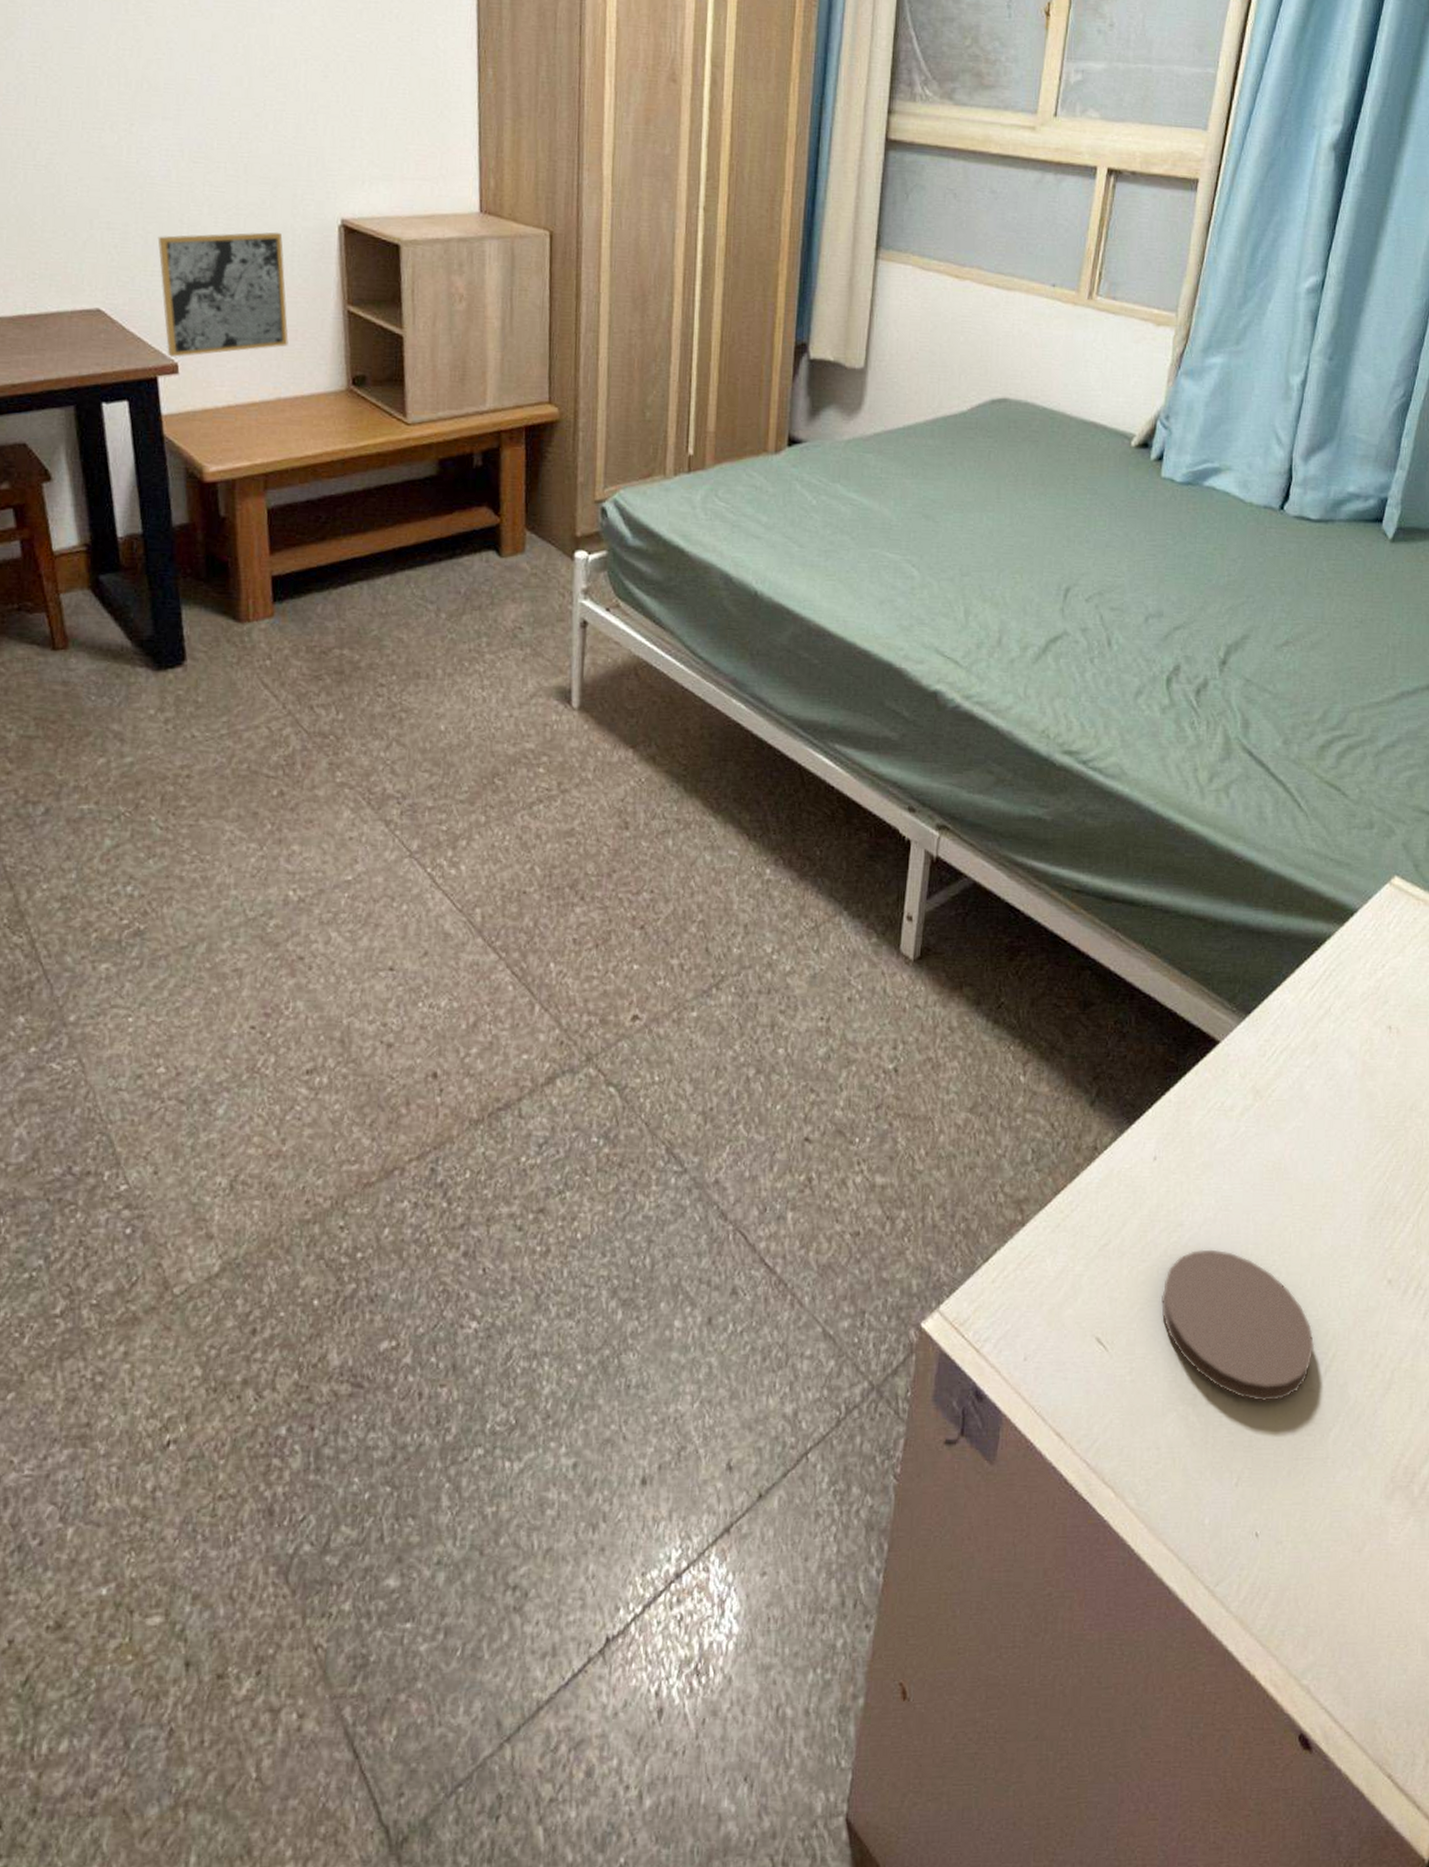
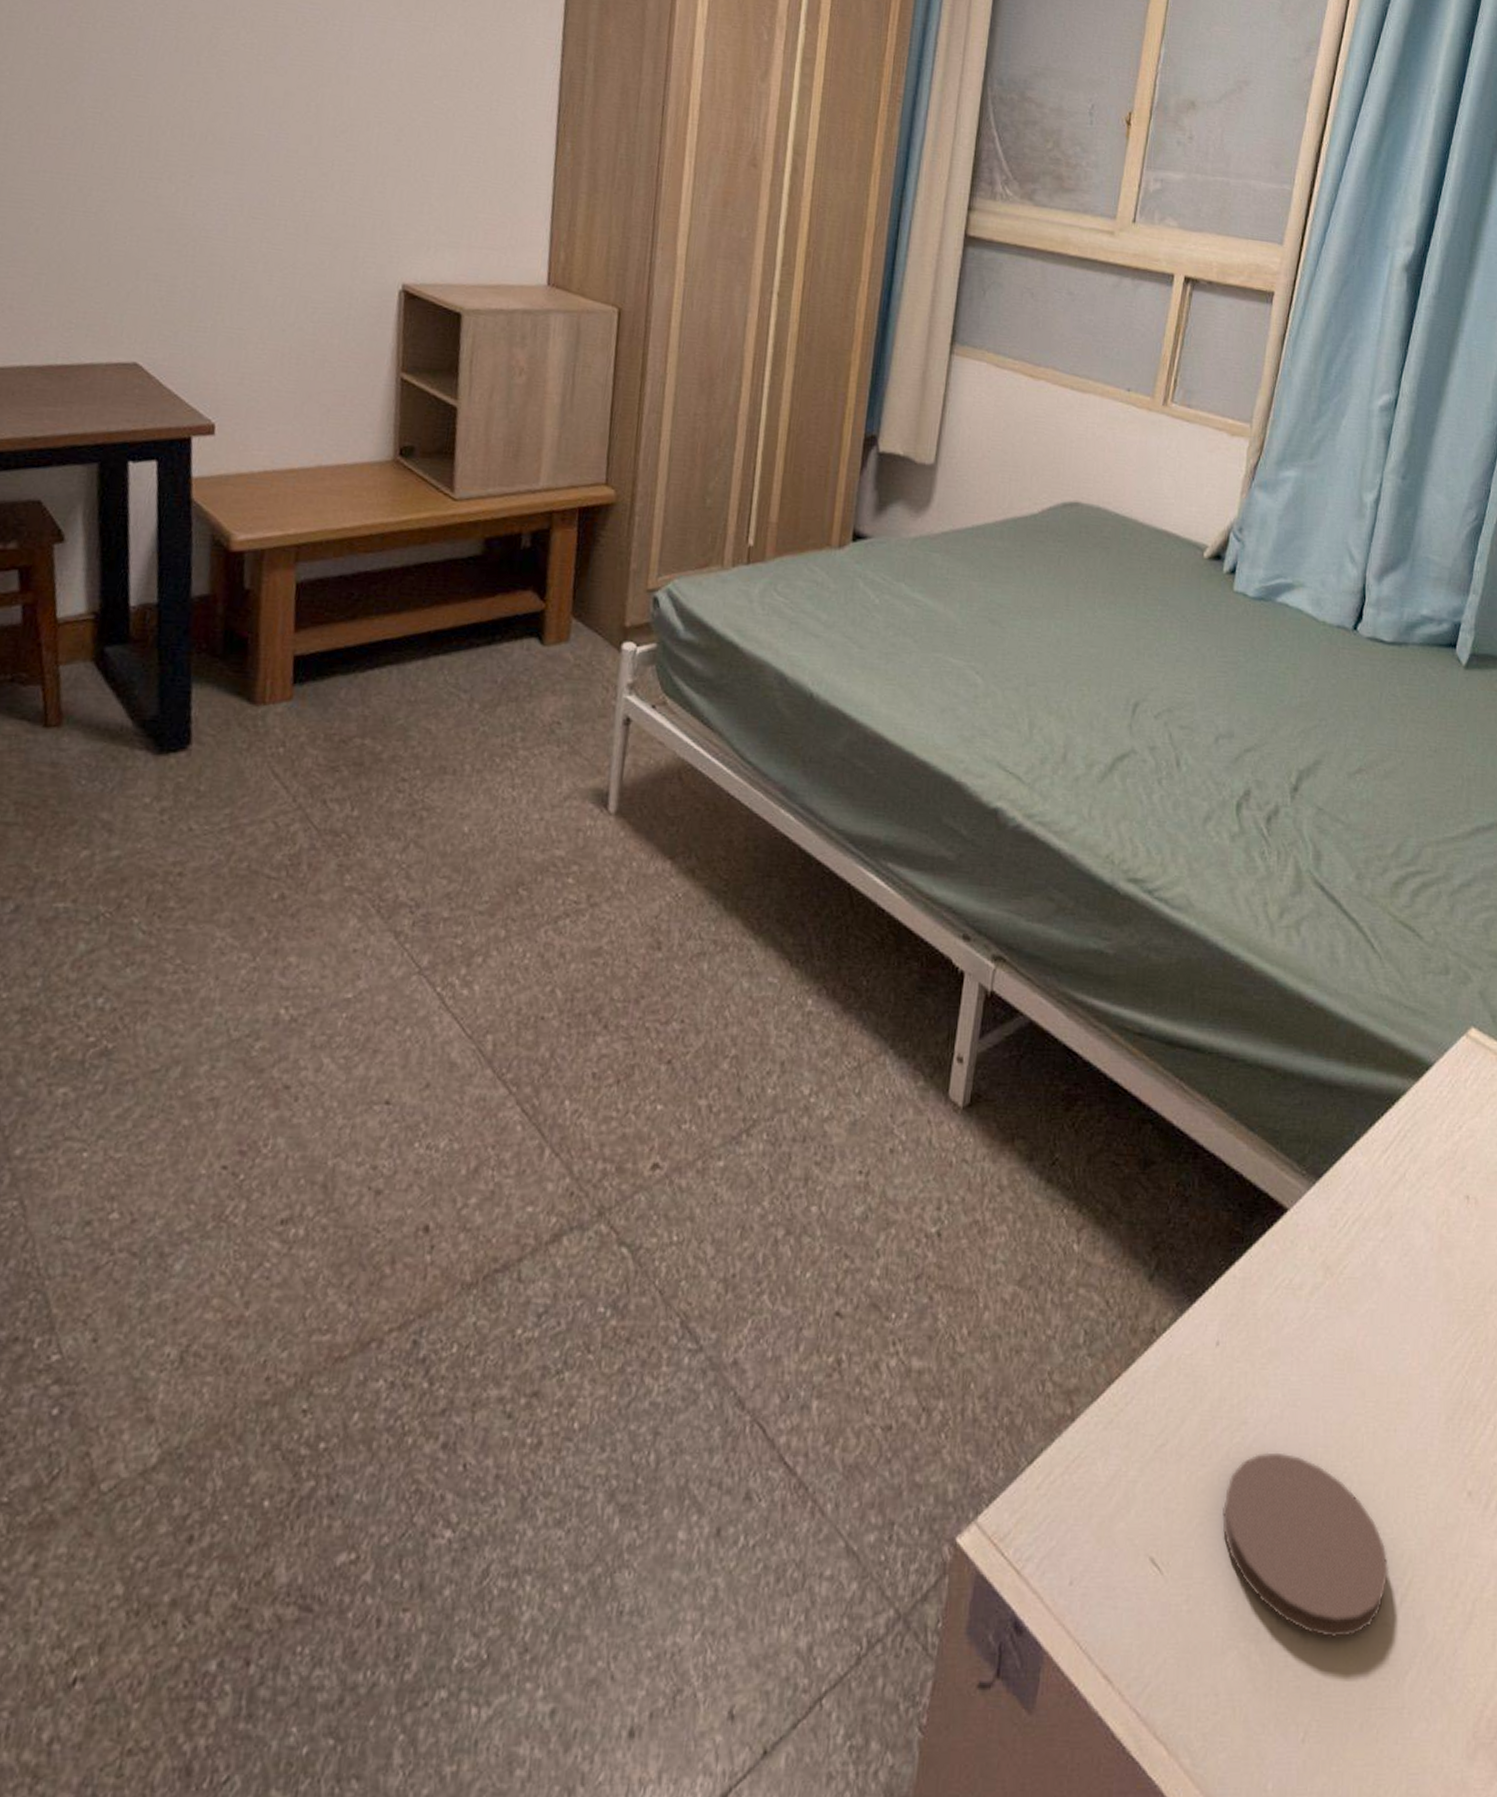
wall art: present [157,232,289,357] -> none [204,291,339,417]

